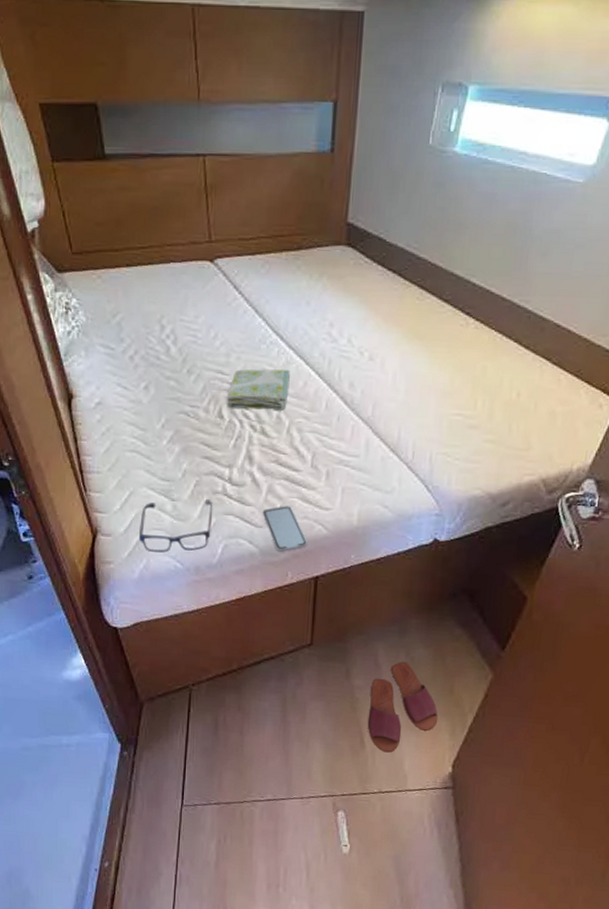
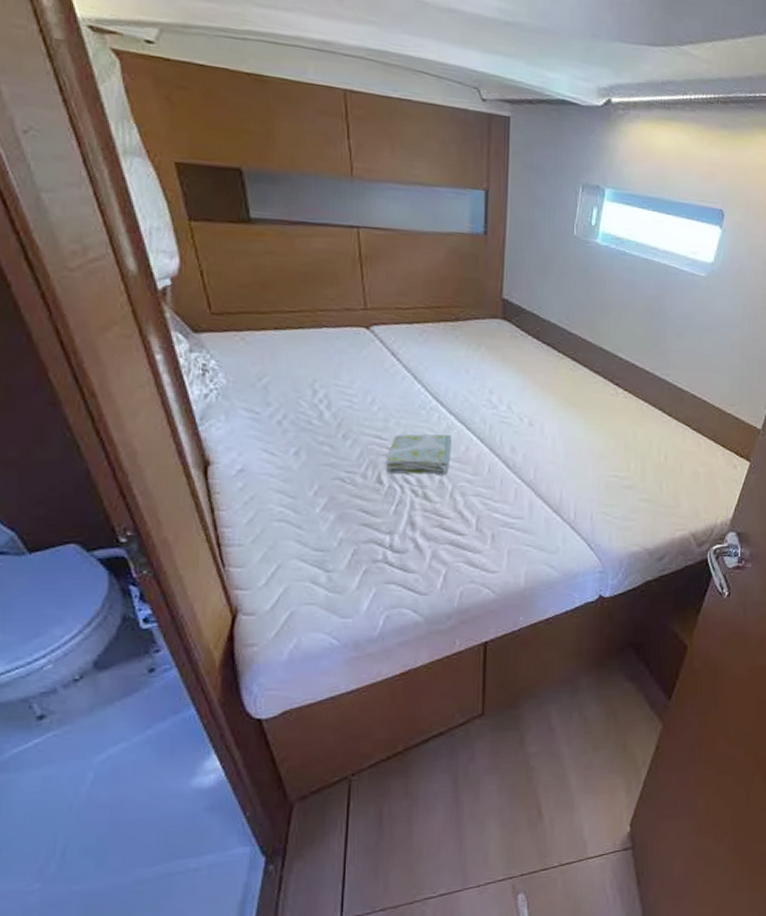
eyeglasses: present [138,499,213,554] -> none [287,569,373,631]
smartphone: present [262,506,307,553] -> none [426,571,474,620]
slippers: present [367,661,438,753] -> none [544,721,613,821]

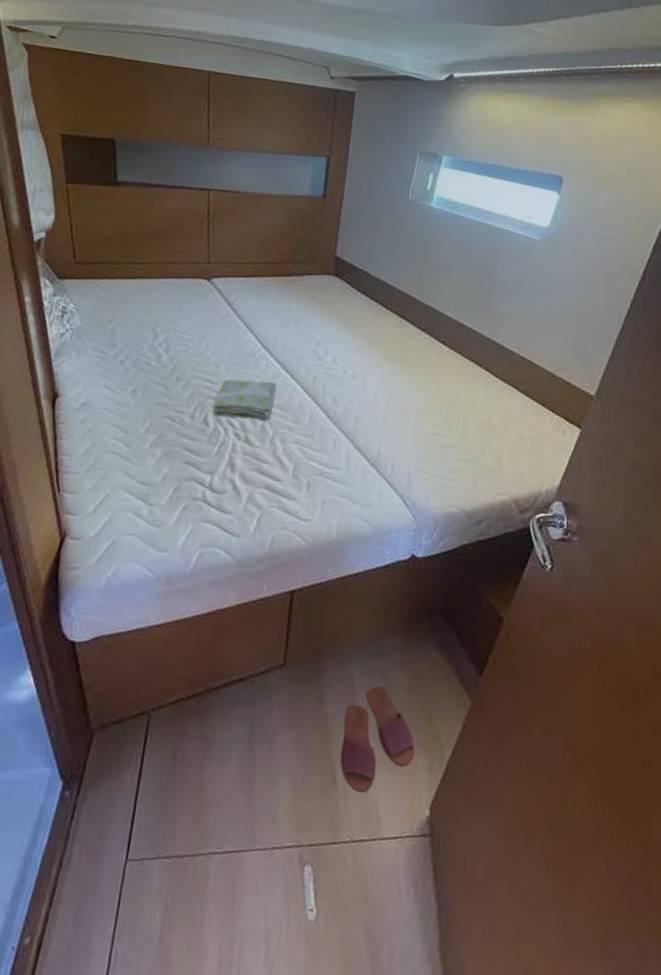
slippers: none [544,721,613,821] -> present [340,686,414,793]

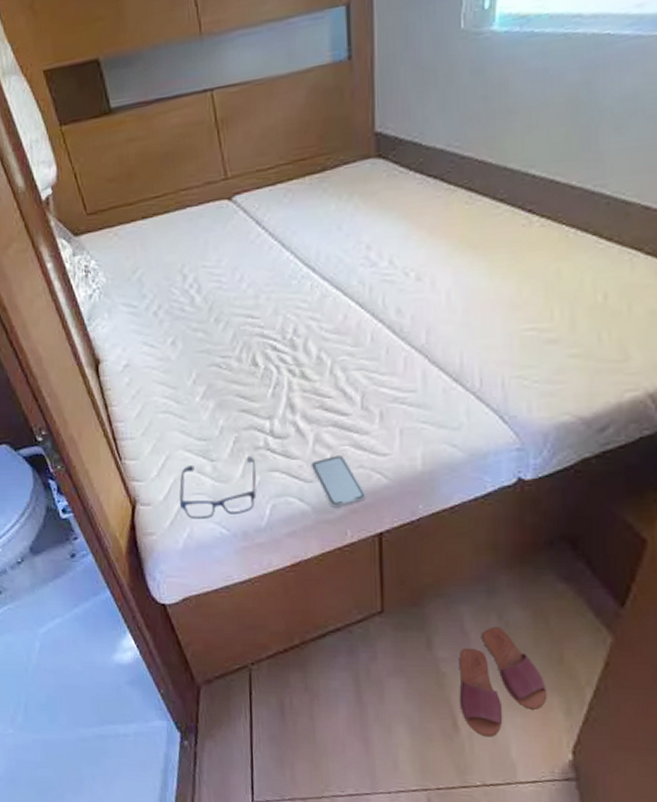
eyeglasses: none [109,505,191,561] -> present [179,456,257,520]
towel: present [212,379,277,422] -> none [259,304,328,354]
smartphone: none [240,515,285,564] -> present [311,455,365,509]

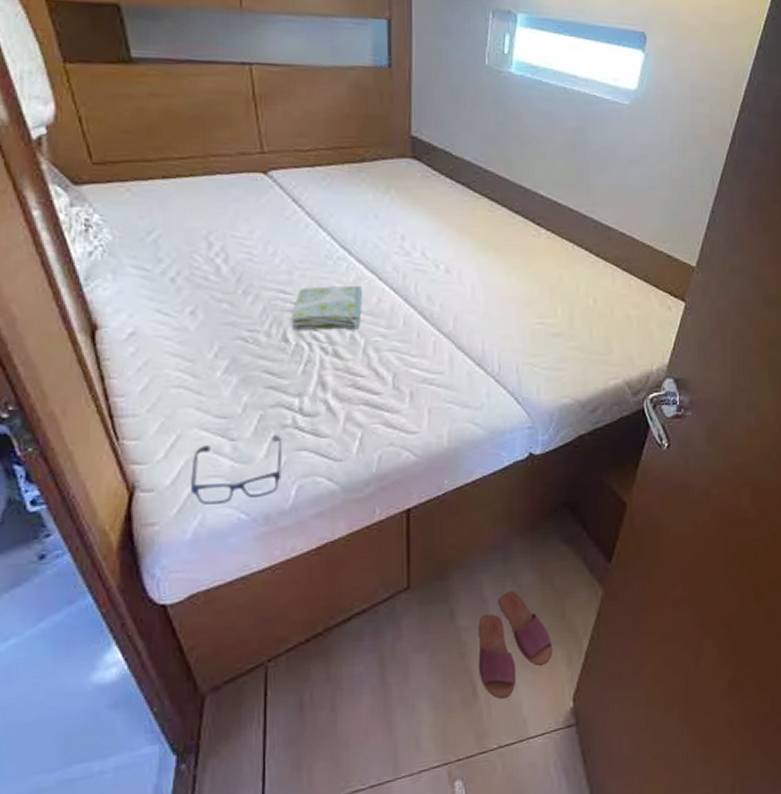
towel: none [259,304,328,354] -> present [290,286,362,331]
smartphone: present [311,455,365,509] -> none [341,434,395,487]

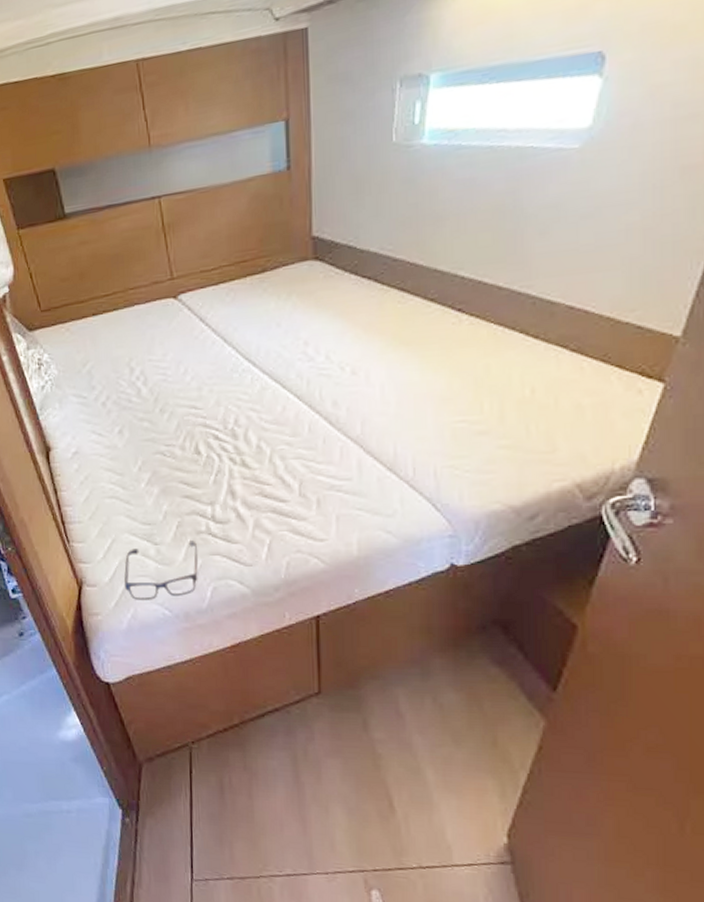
towel: present [290,286,362,331] -> none [201,396,267,443]
slippers: present [478,590,552,699] -> none [395,709,481,819]

